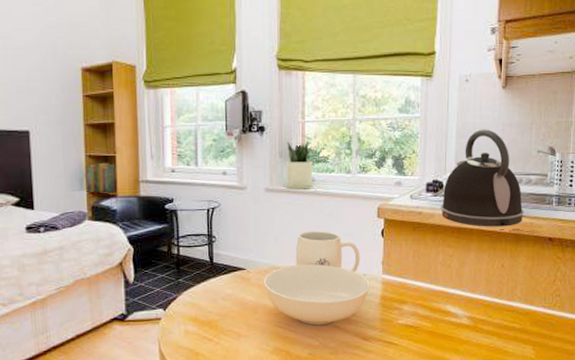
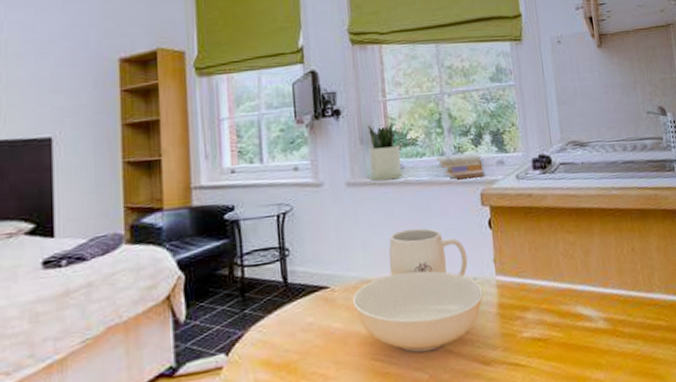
books: present [86,162,118,193] -> none [124,168,164,208]
books: none [343,173,384,195] -> present [436,154,486,180]
kettle: present [441,129,525,227] -> none [552,92,646,206]

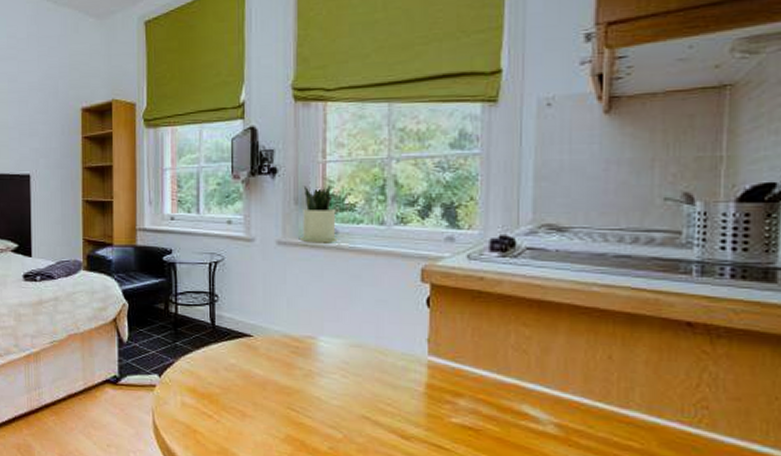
bowl: present [352,270,483,353] -> none [273,335,411,414]
mug: present [388,228,468,277] -> none [313,295,398,351]
books: present [436,154,486,180] -> none [375,225,430,252]

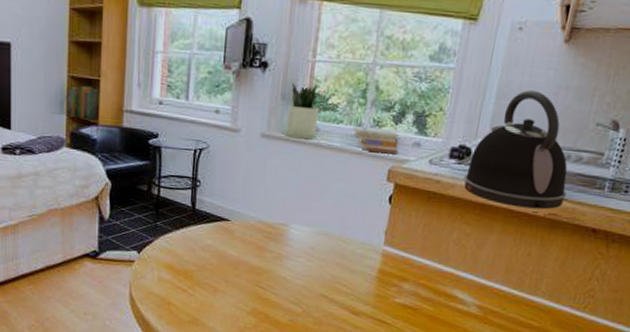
books: none [83,208,114,242] -> present [67,85,100,121]
books: none [375,225,430,252] -> present [352,126,400,155]
kettle: none [512,168,645,303] -> present [464,90,568,210]

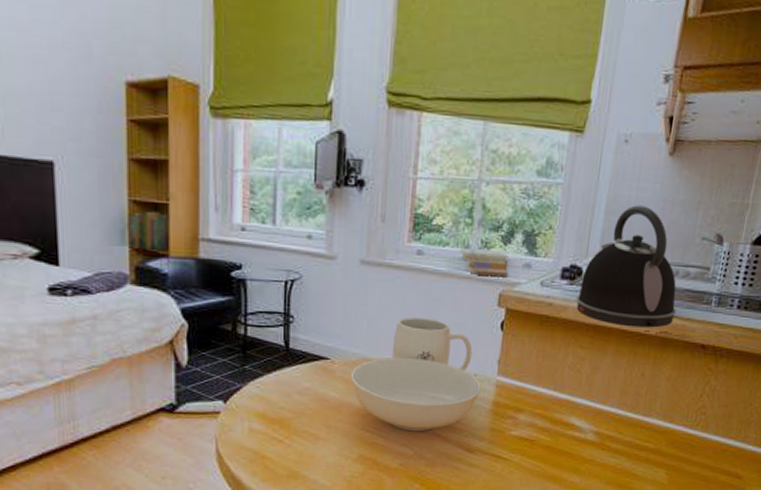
bowl: none [248,222,368,292] -> present [350,357,481,432]
planter: present [282,82,320,141] -> none [383,202,424,266]
mug: none [286,187,361,240] -> present [391,317,473,372]

